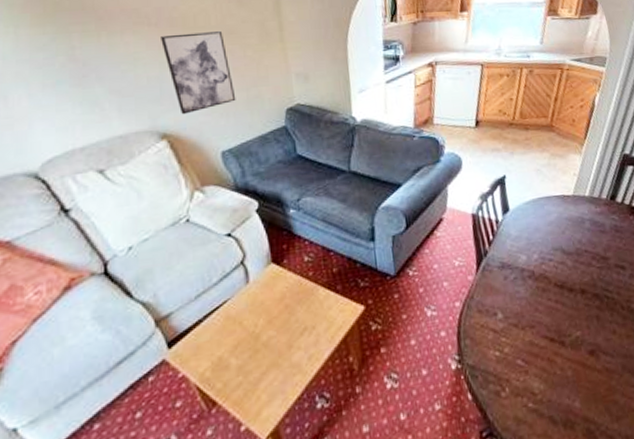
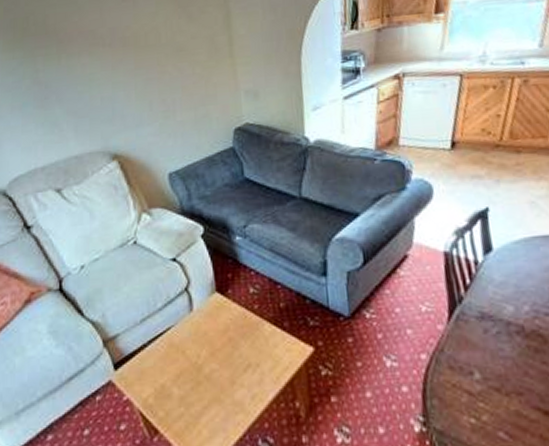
wall art: present [161,31,236,115] -> none [114,49,184,135]

